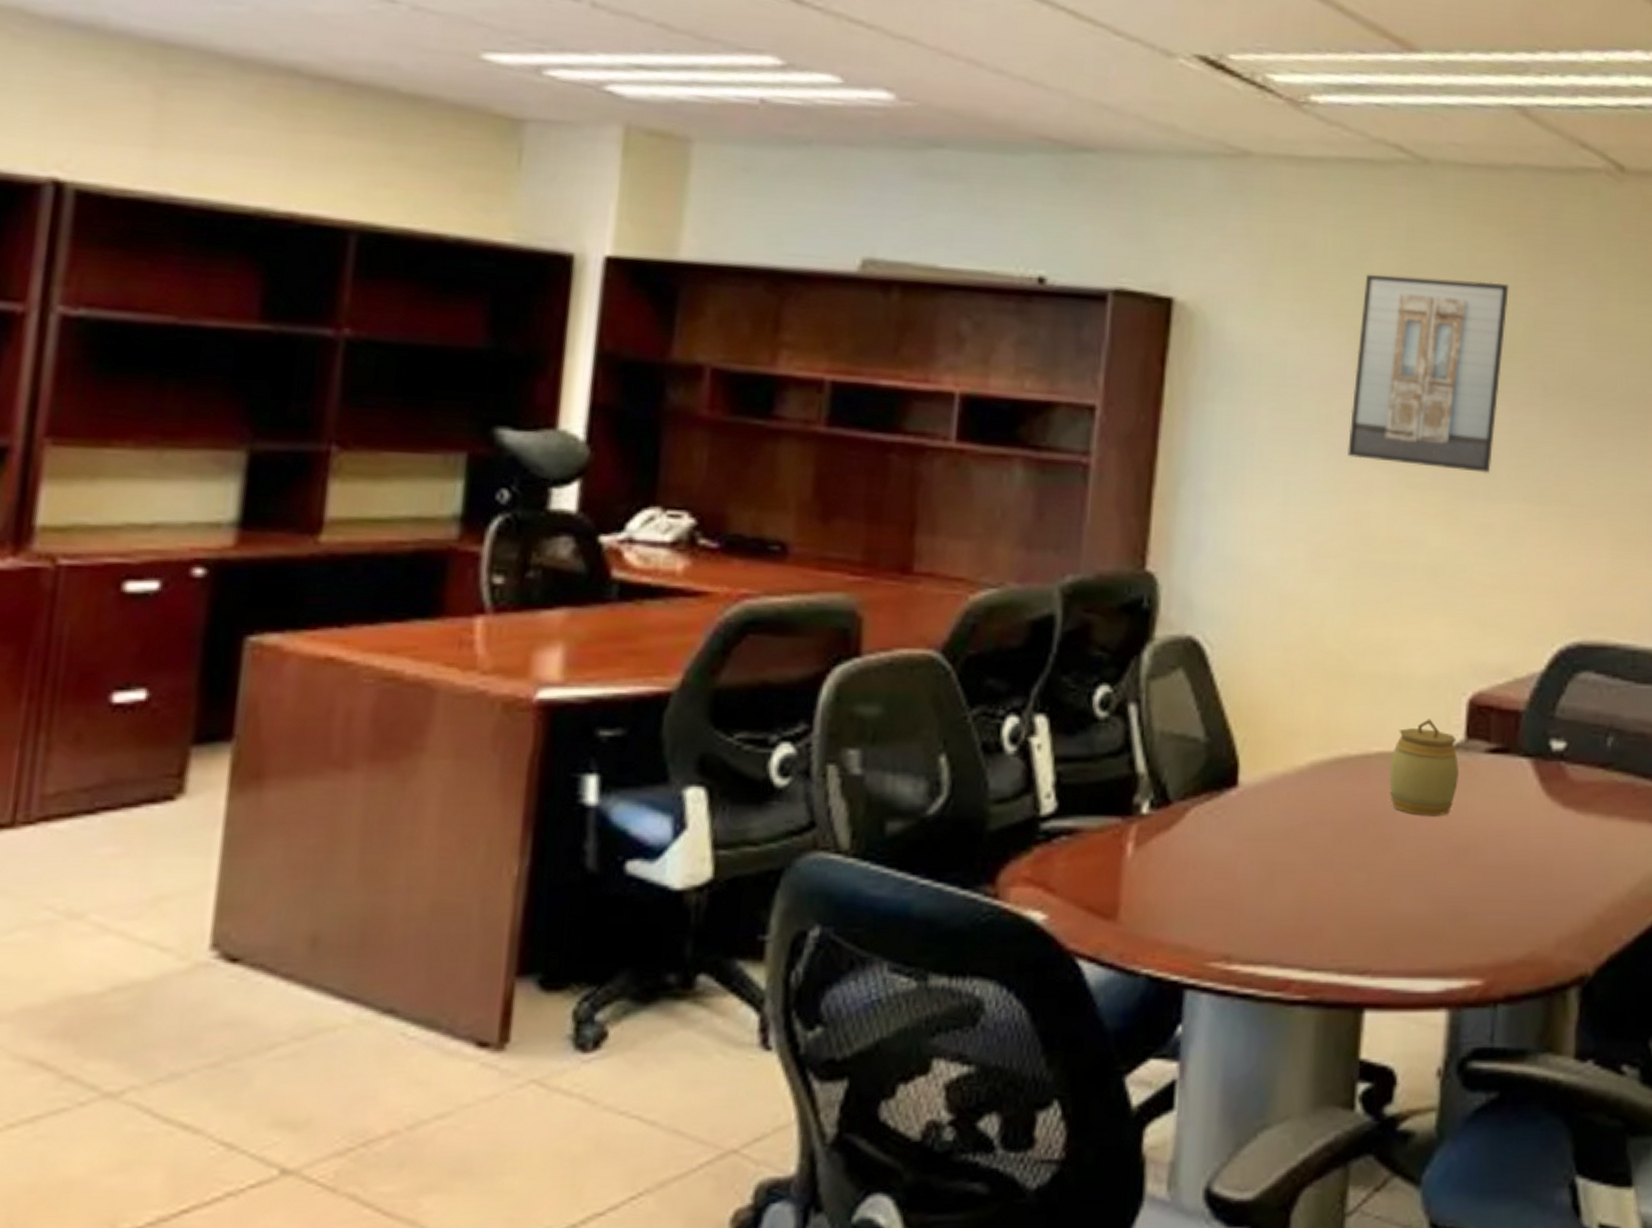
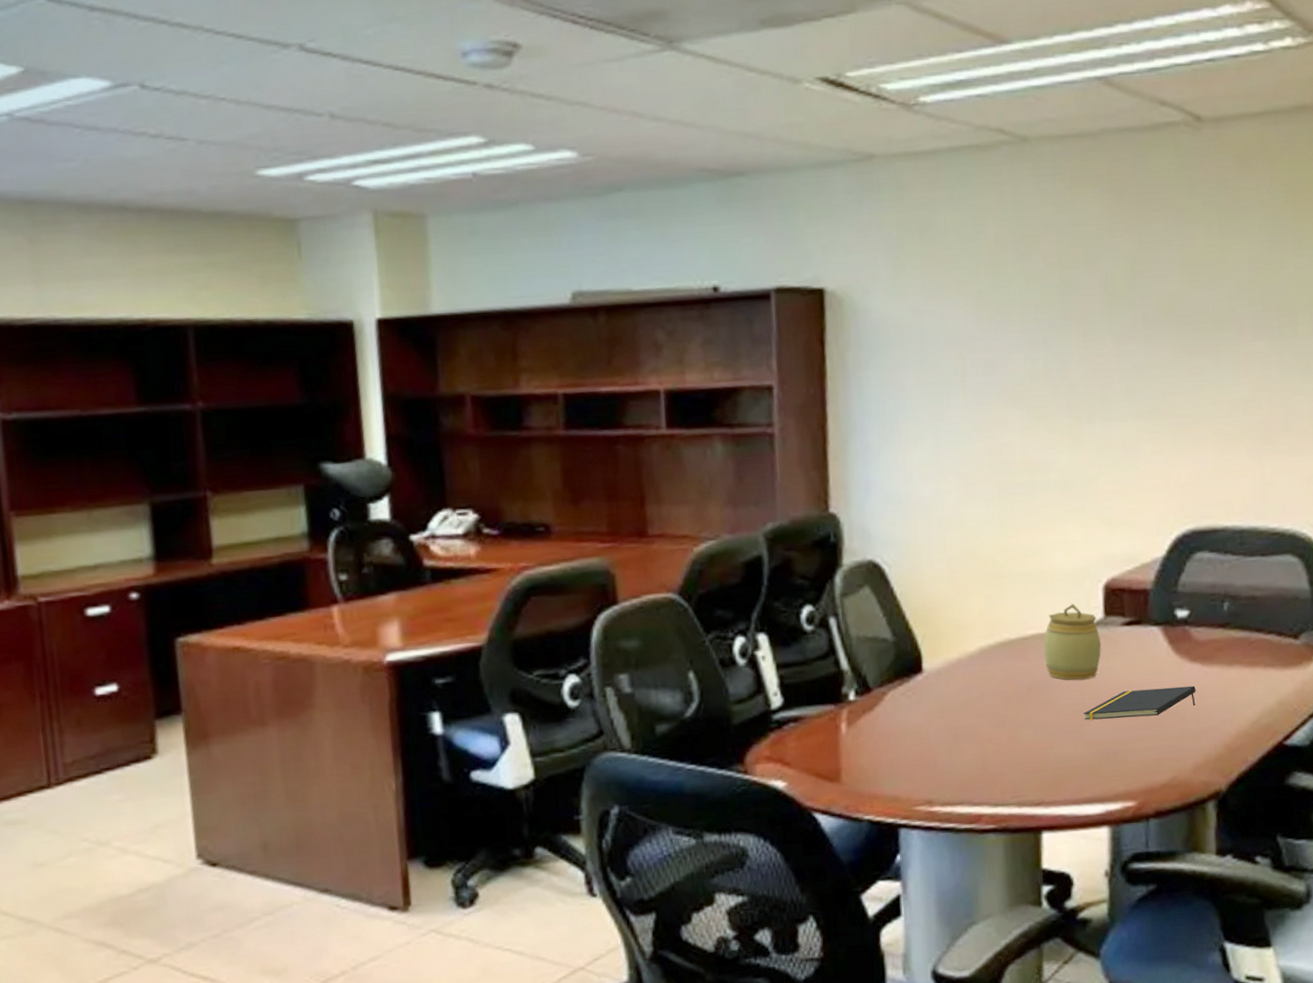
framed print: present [1347,274,1510,474] -> none [982,235,1108,401]
notepad: none [1430,836,1567,871] -> present [1084,685,1196,720]

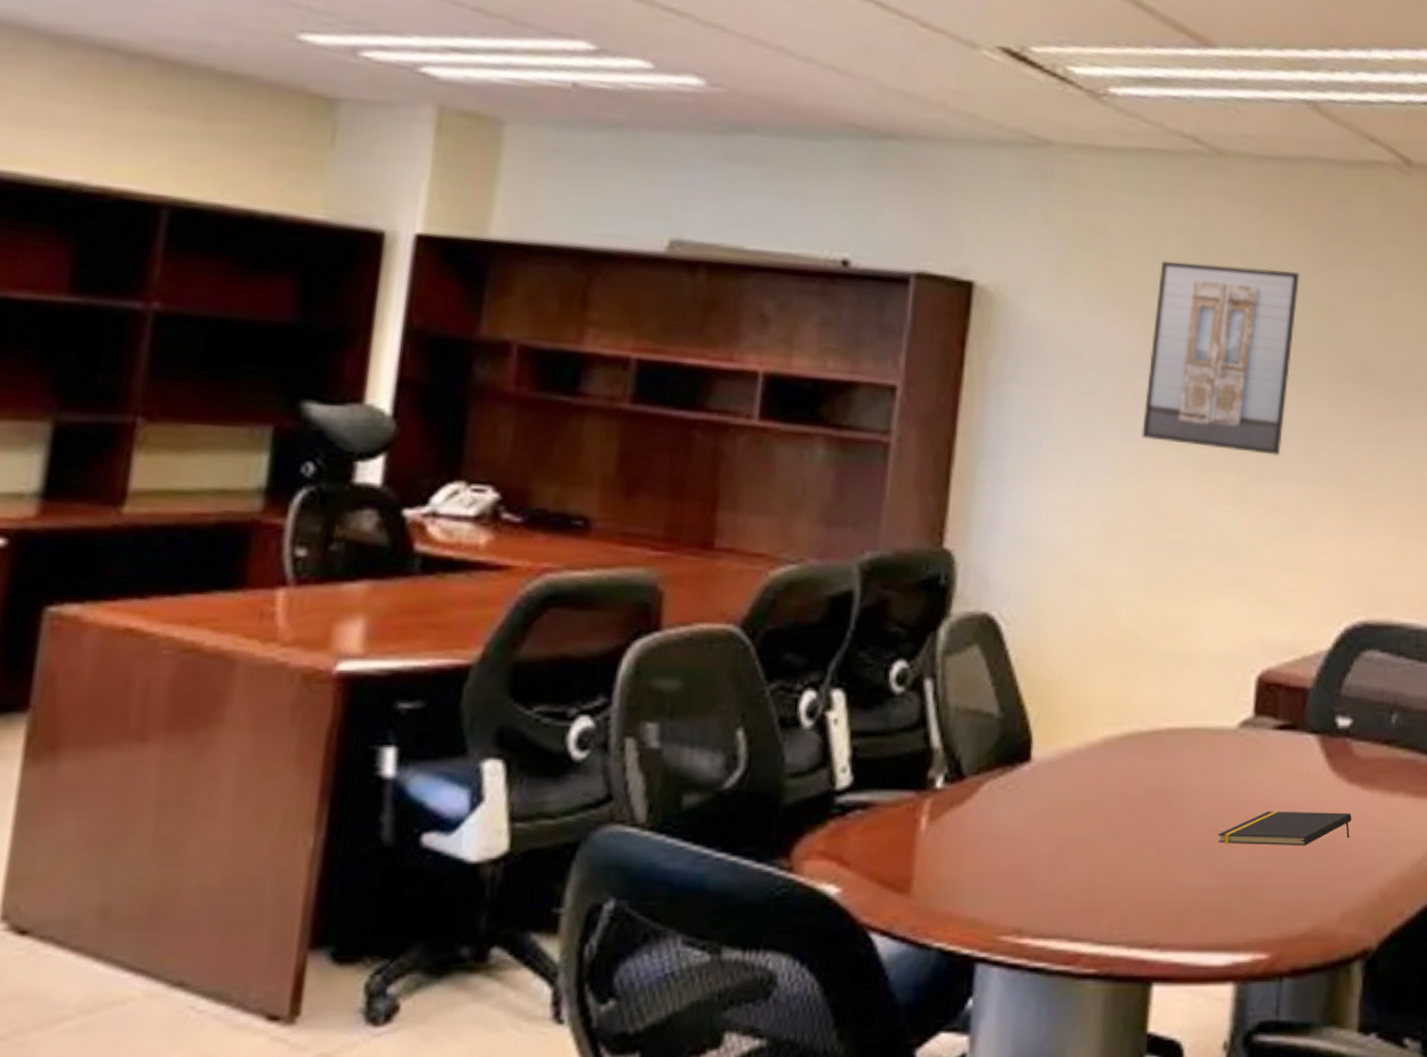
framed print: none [982,235,1108,401] -> present [1142,260,1301,457]
jar: present [1043,604,1102,680] -> none [1179,695,1248,792]

